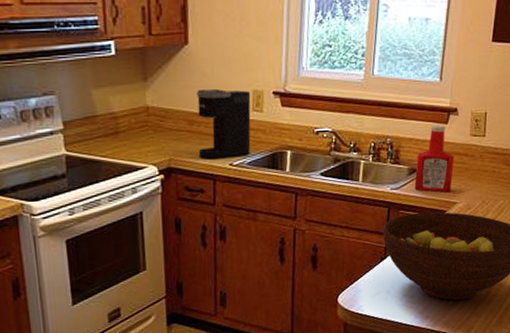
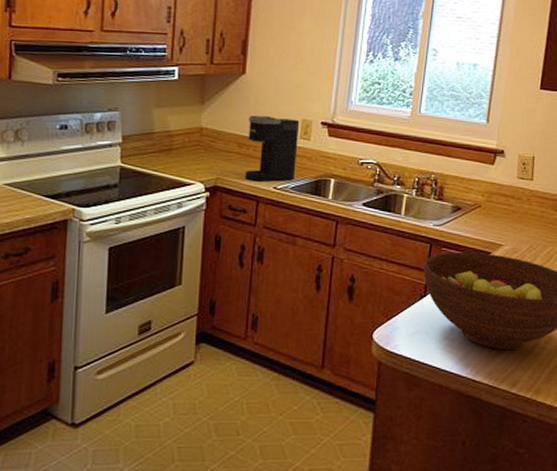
ketchup bottle: present [414,125,454,192] -> none [458,165,500,233]

